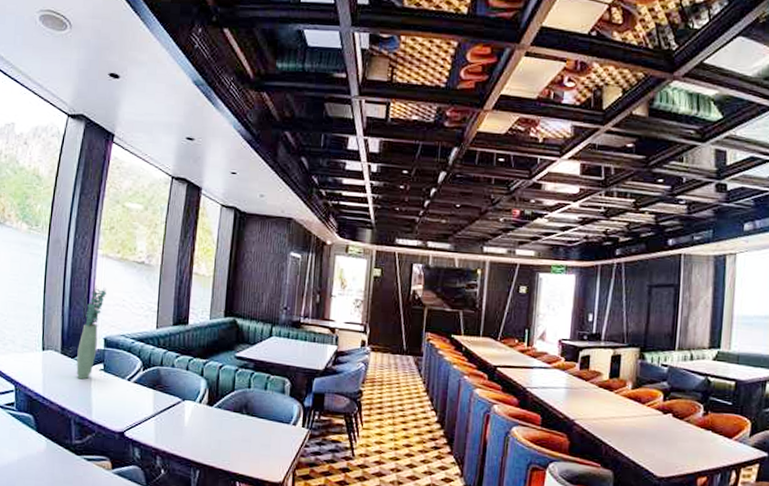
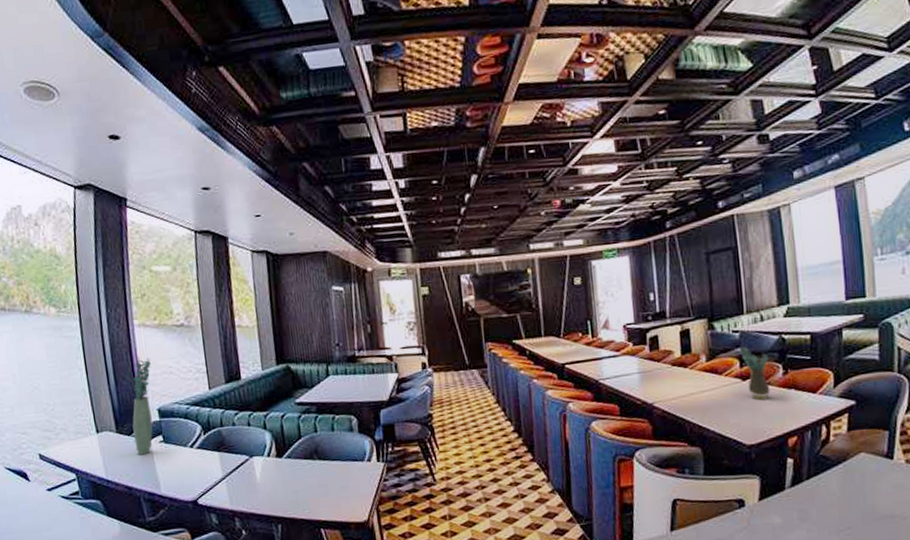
vase: none [664,380,692,437] -> present [738,346,771,401]

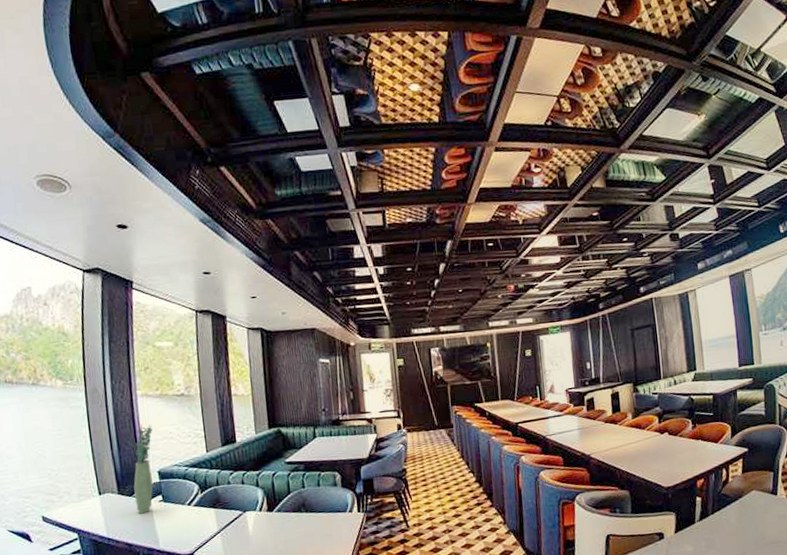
vase: present [738,346,771,401] -> none [657,405,683,451]

